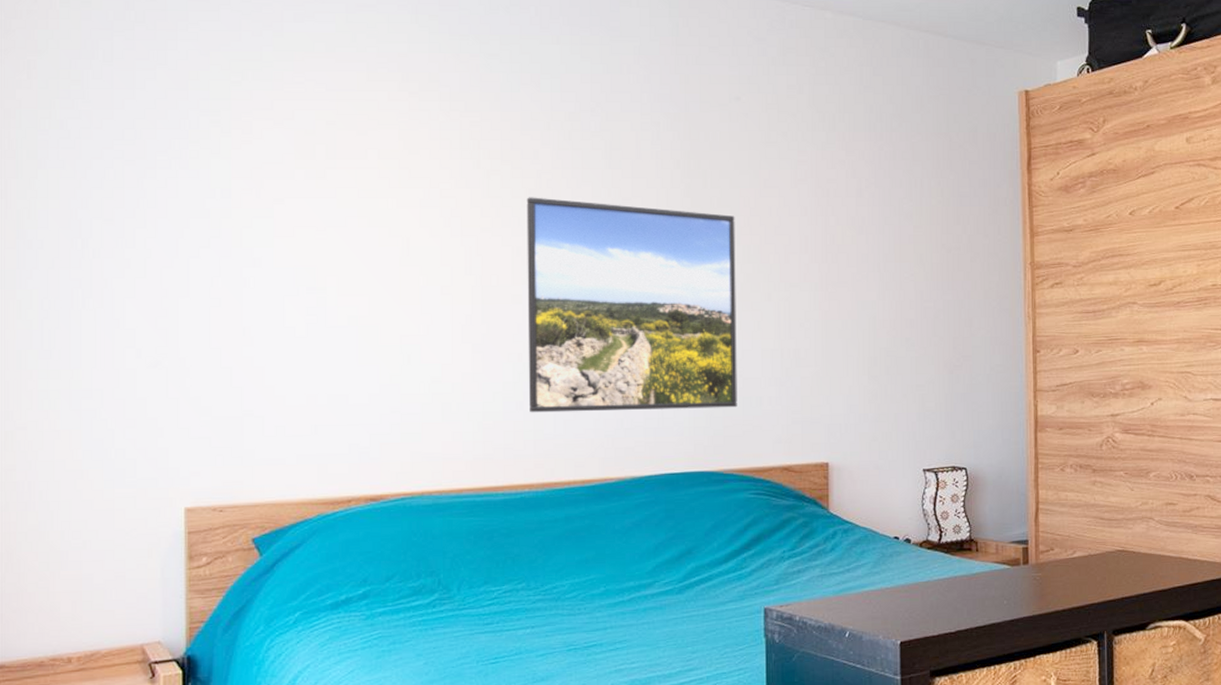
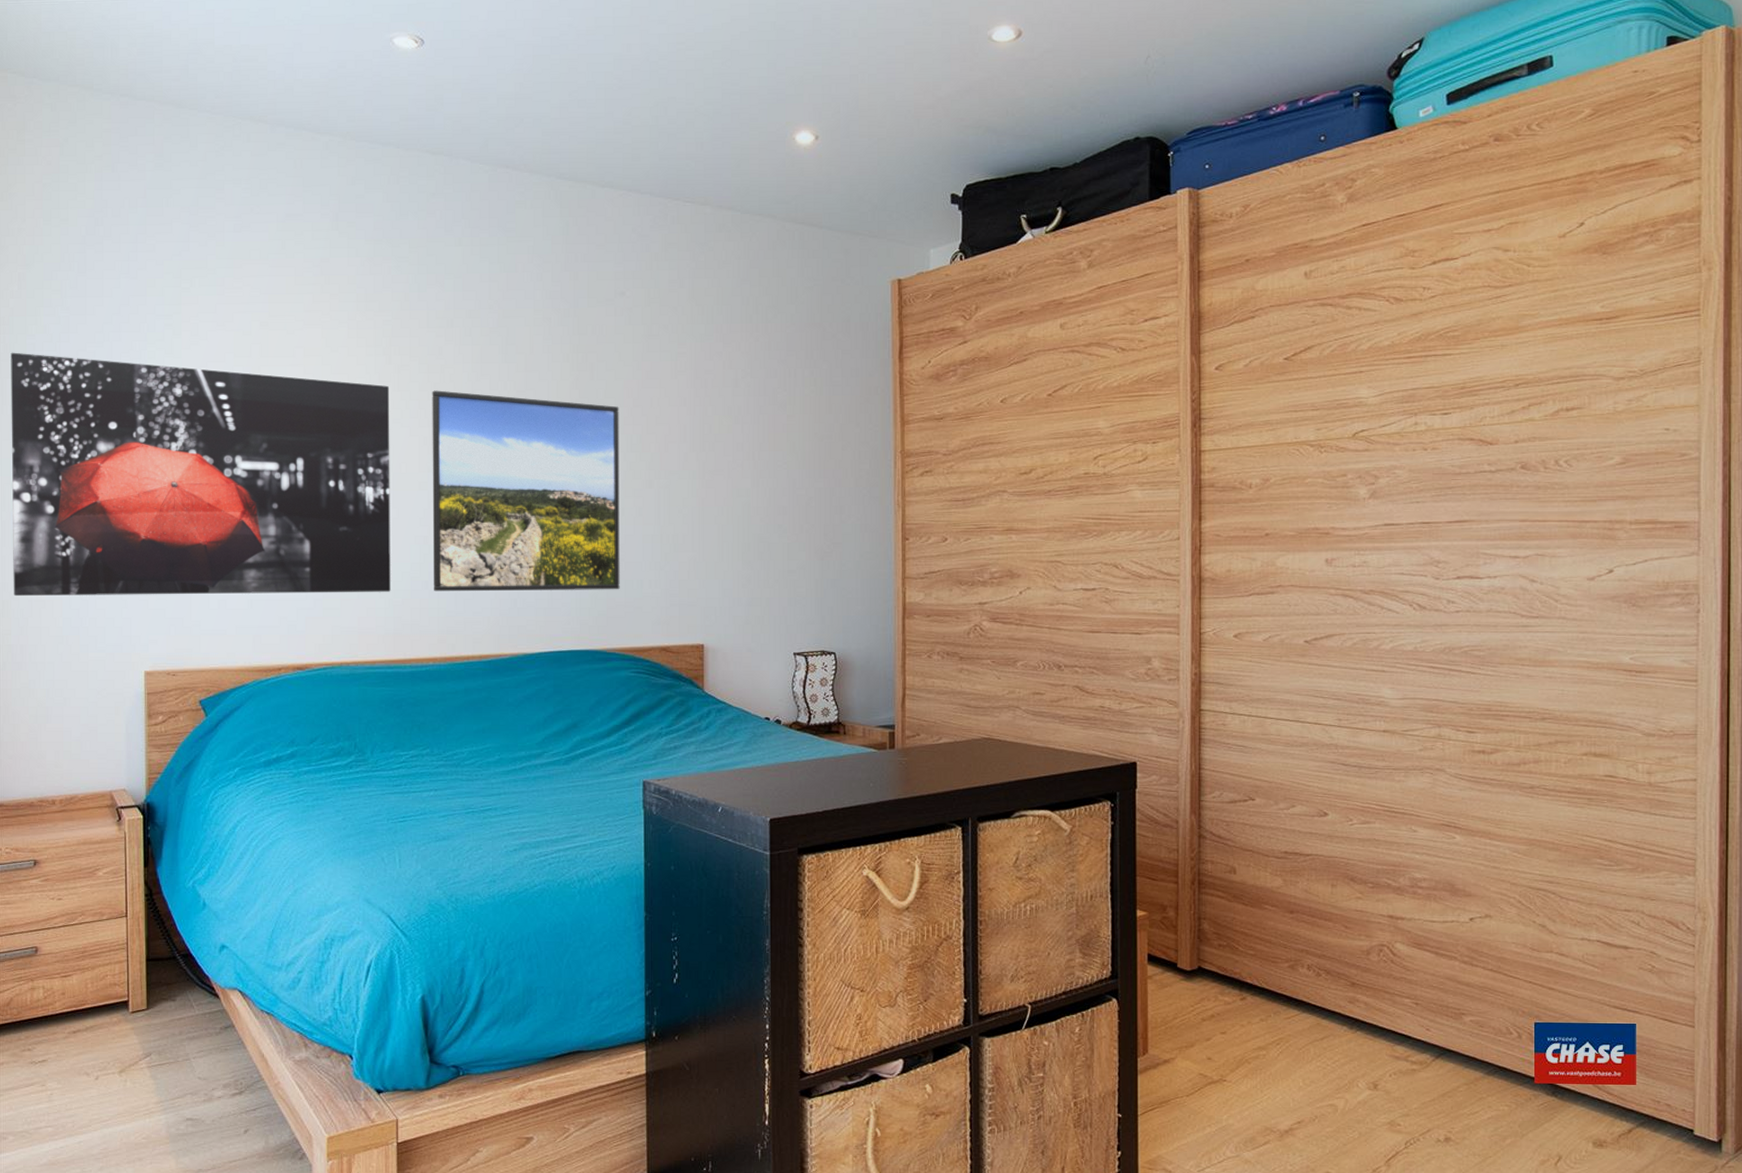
wall art: none [17,149,480,427] -> present [11,352,391,597]

